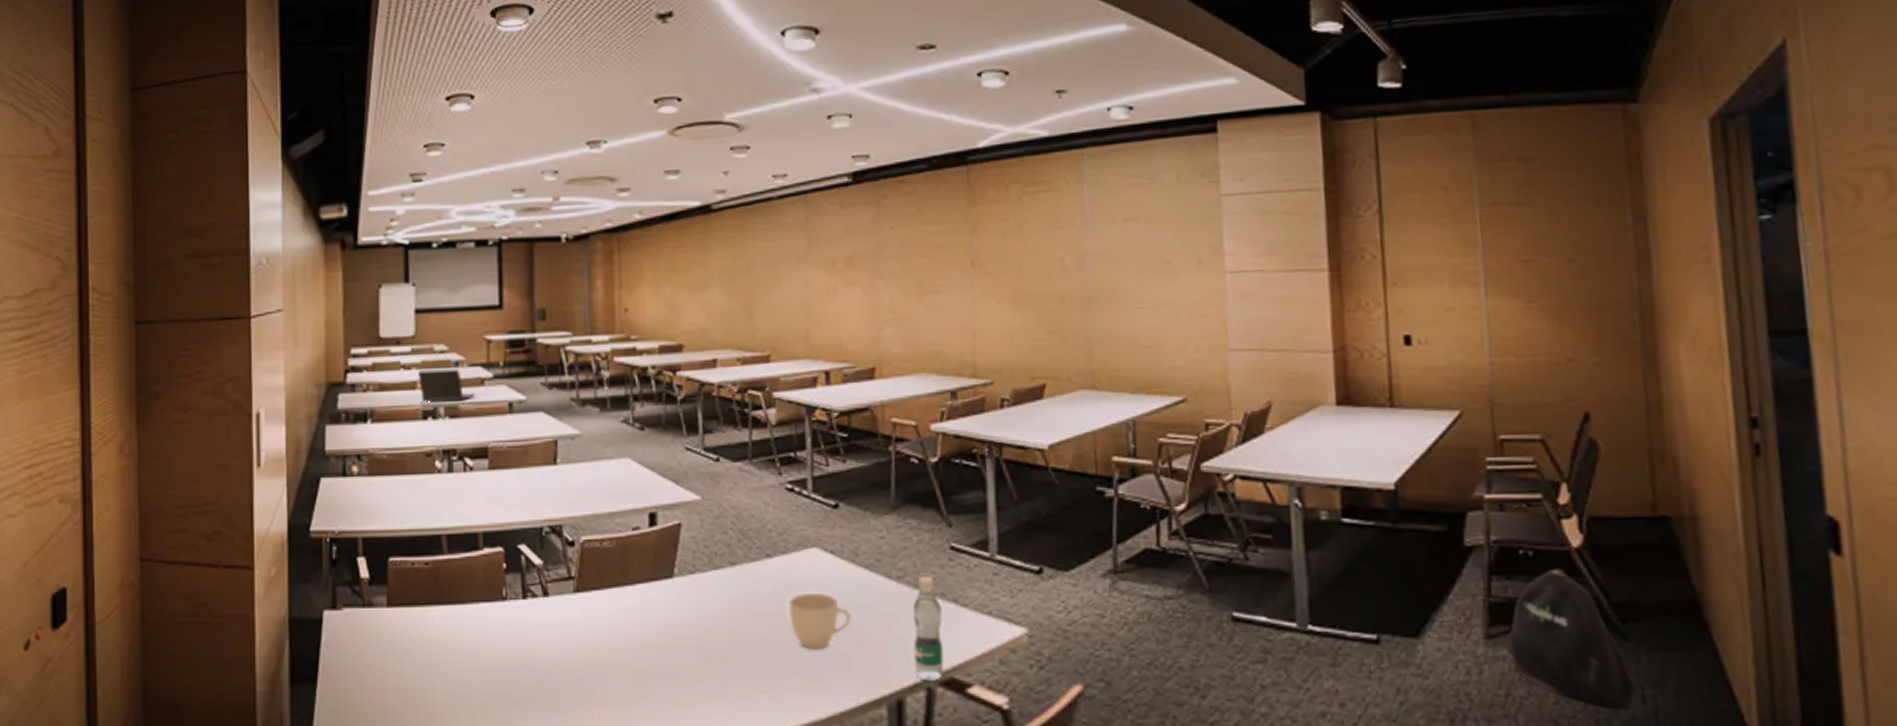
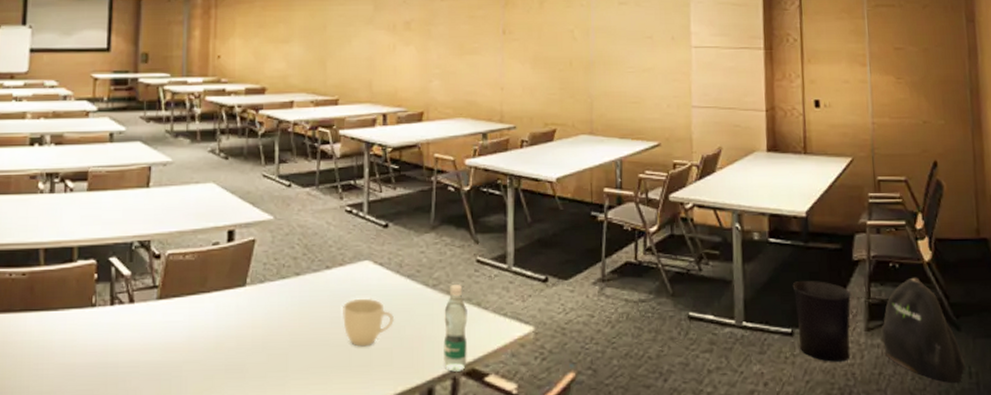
laptop computer: present [418,369,475,403] -> none [28,102,80,131]
waste bin: none [1377,573,1464,678] -> present [792,281,852,362]

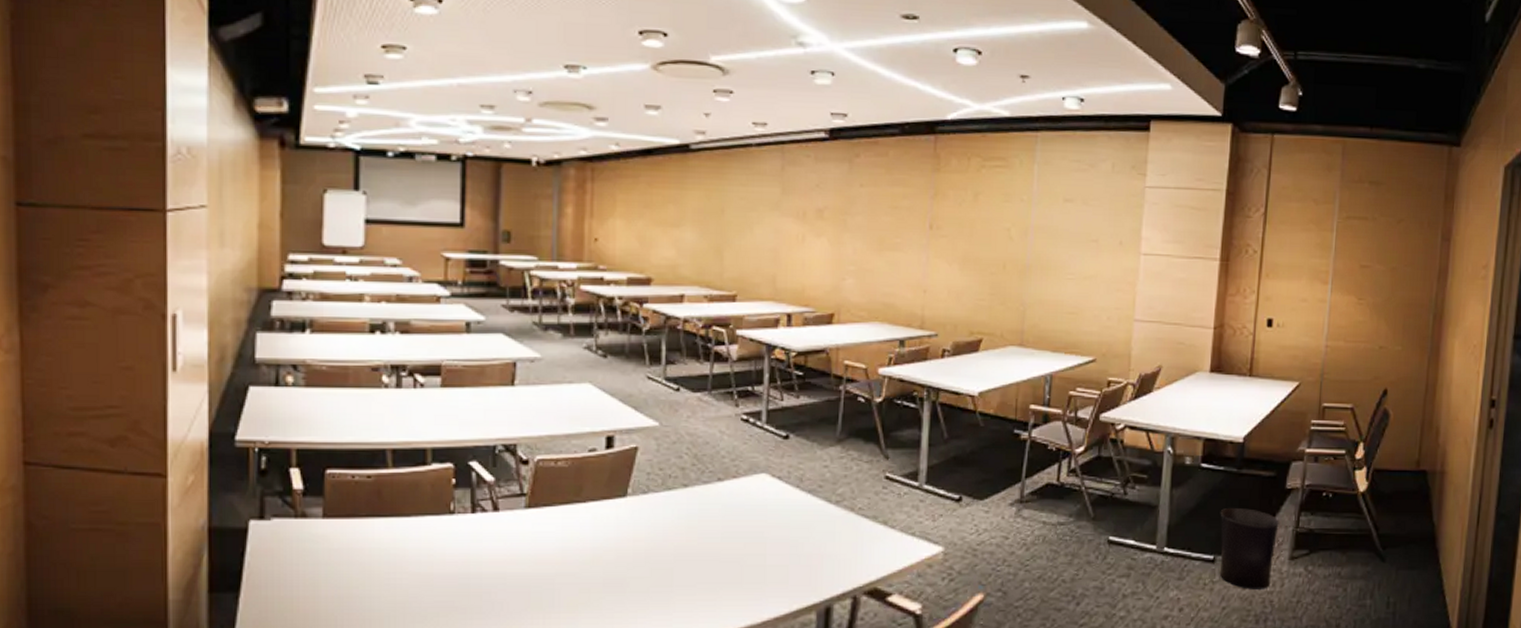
cup: present [343,298,395,347] -> none [735,513,793,563]
bottle: present [443,283,468,372] -> none [844,500,872,591]
backpack: present [881,277,966,383] -> none [1304,507,1385,612]

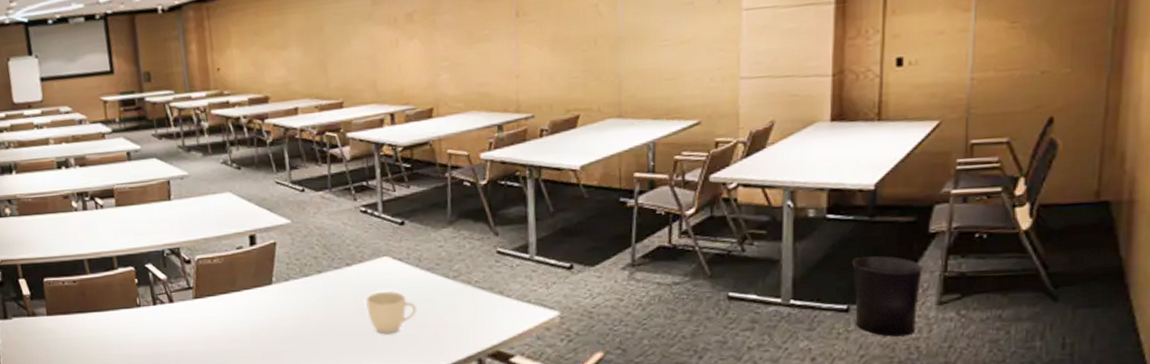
cup: none [735,513,793,563] -> present [366,290,418,334]

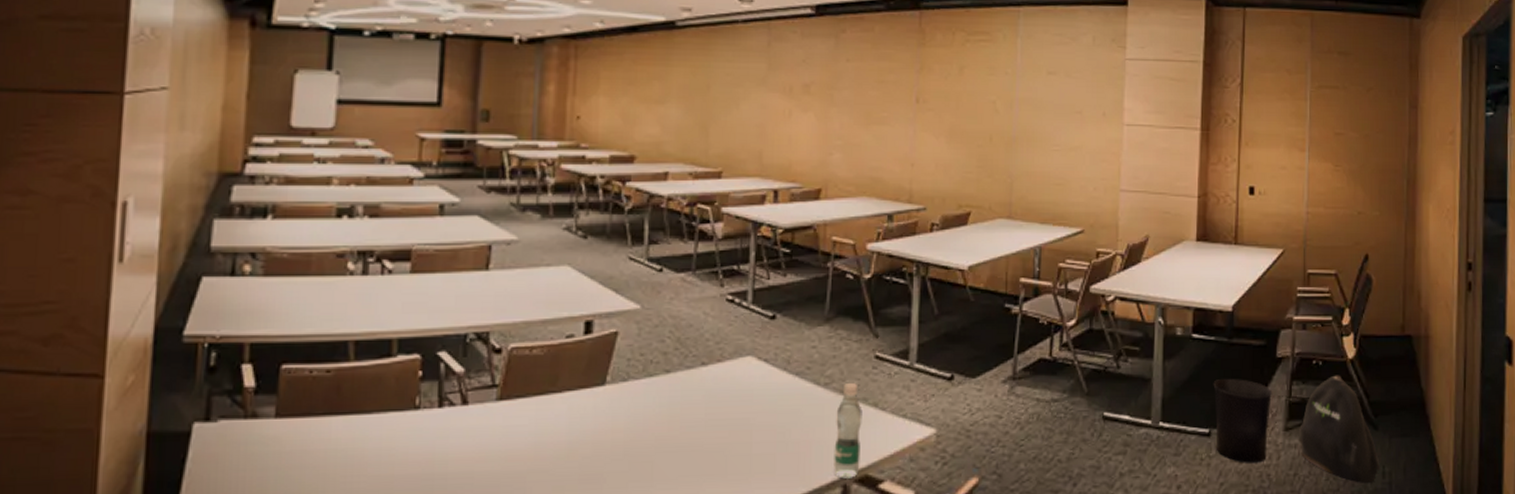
cup: present [366,290,418,334] -> none [719,398,780,453]
bottle: none [466,274,492,354] -> present [834,382,862,479]
backpack: none [956,247,1059,354] -> present [1299,375,1380,483]

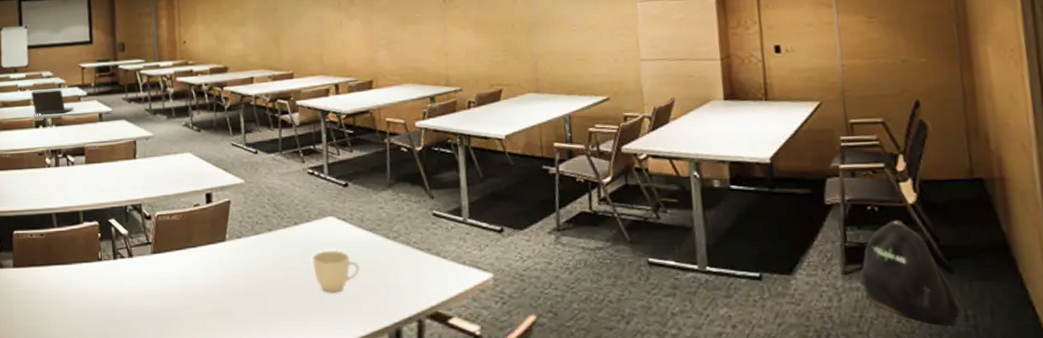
laptop computer: none [335,165,401,200] -> present [31,89,74,115]
cup: none [719,398,780,453] -> present [312,250,361,293]
bottle: present [834,382,862,479] -> none [405,235,431,315]
waste bin: present [1213,379,1273,463] -> none [758,226,826,305]

